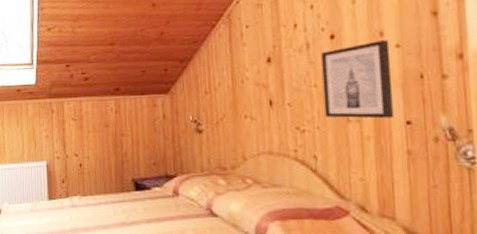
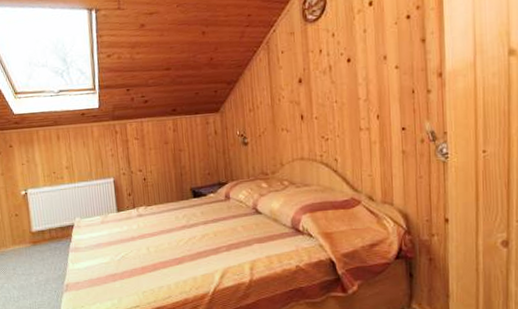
wall art: present [321,40,395,119] -> none [340,63,394,128]

